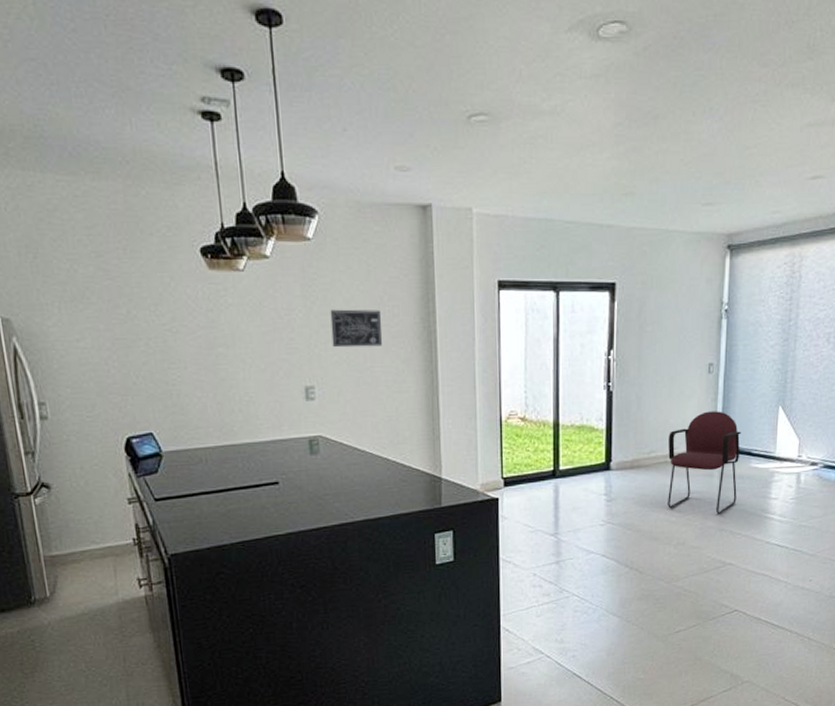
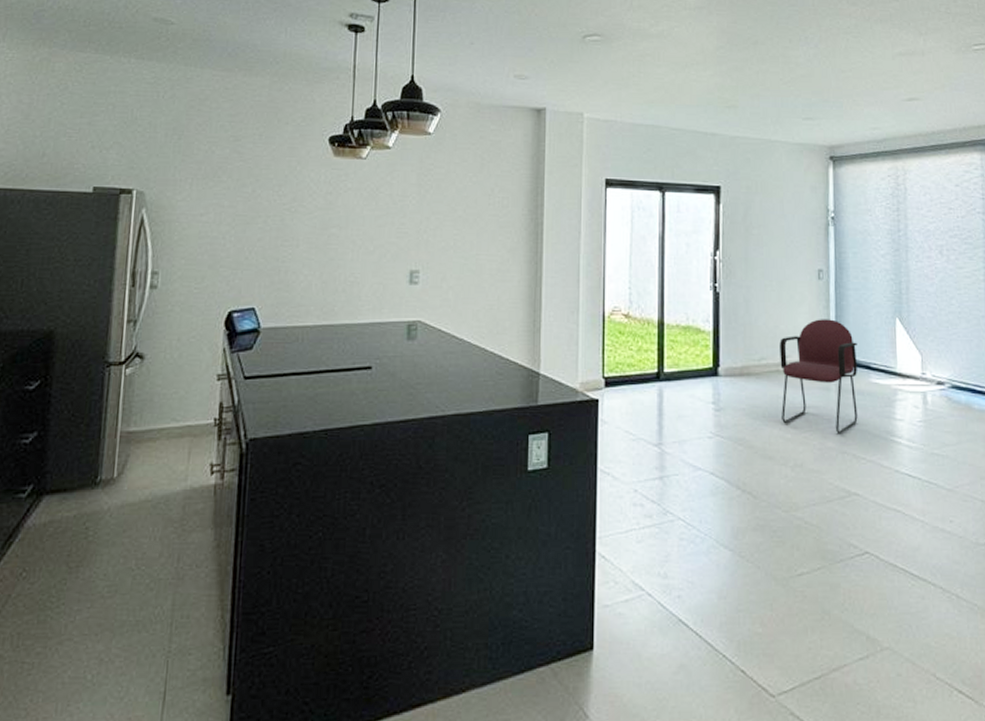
wall art: present [330,309,382,348] -> none [441,198,491,235]

